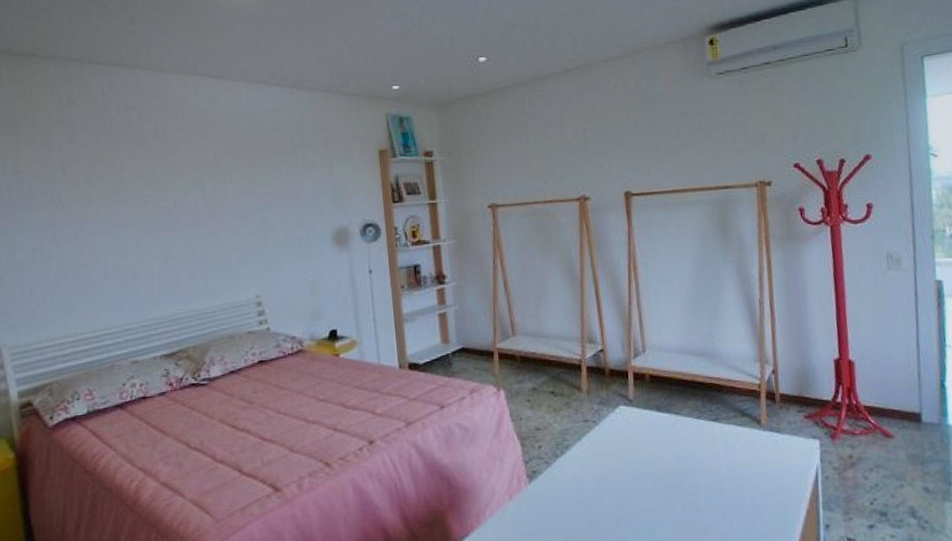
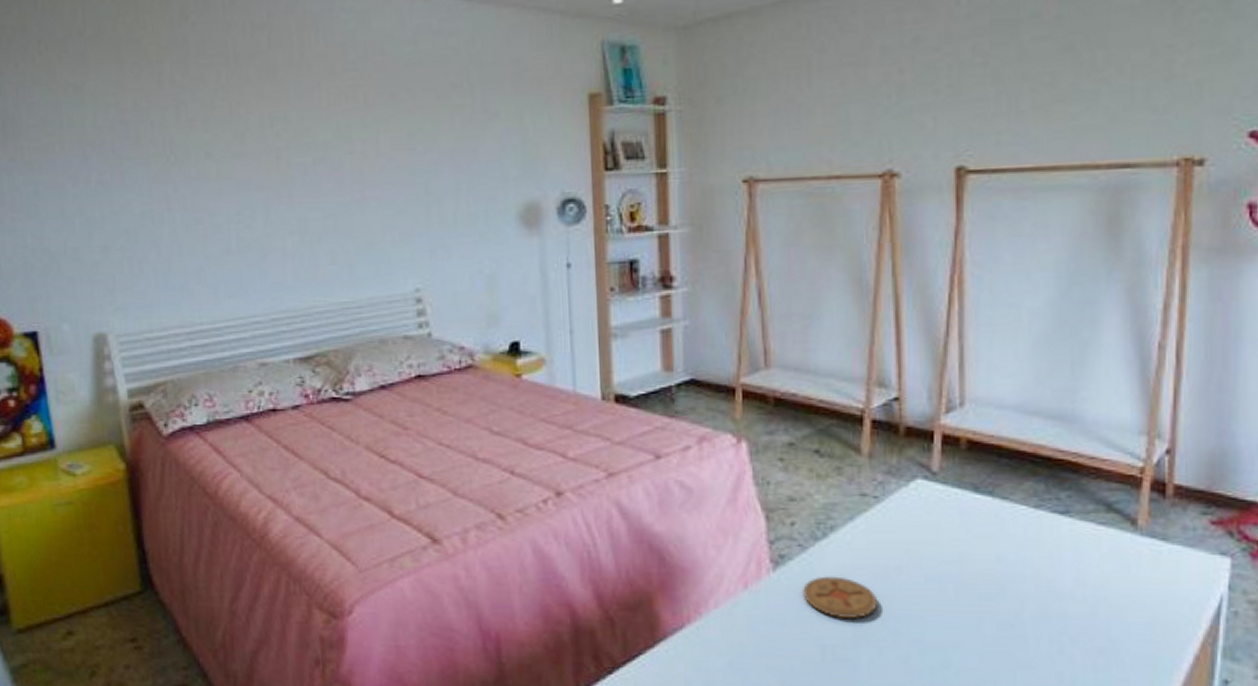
coaster: none [550,482,603,514] -> present [803,576,878,619]

